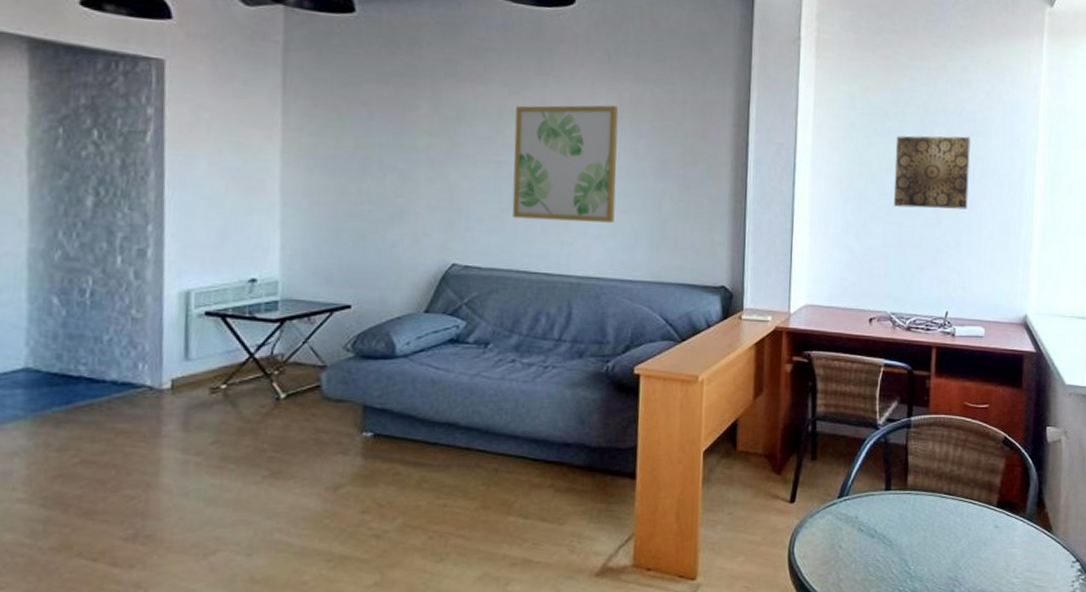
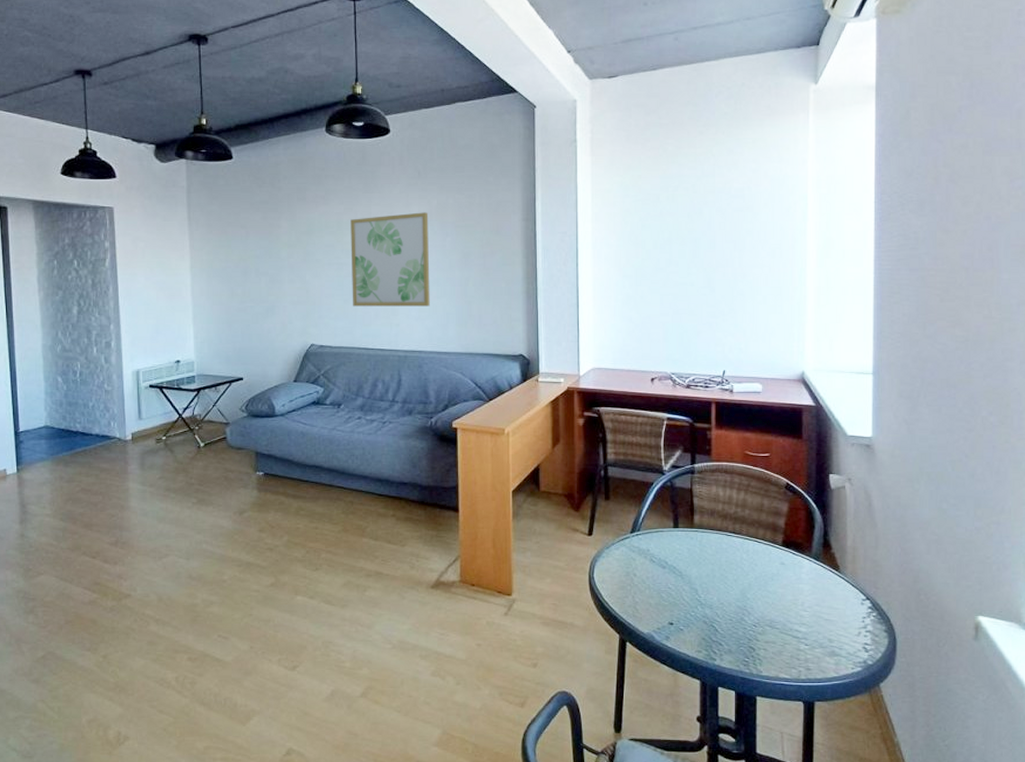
wall art: present [893,135,971,210] -> none [668,212,740,279]

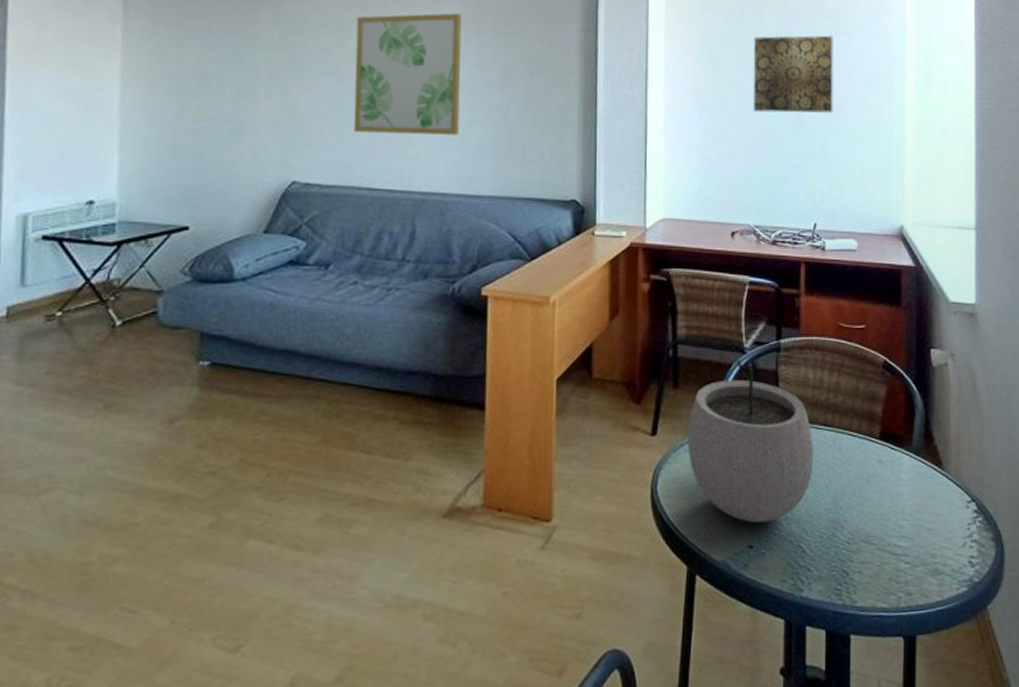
plant pot: none [617,478,724,606] -> present [687,358,814,523]
wall art: none [668,212,740,279] -> present [753,35,833,113]

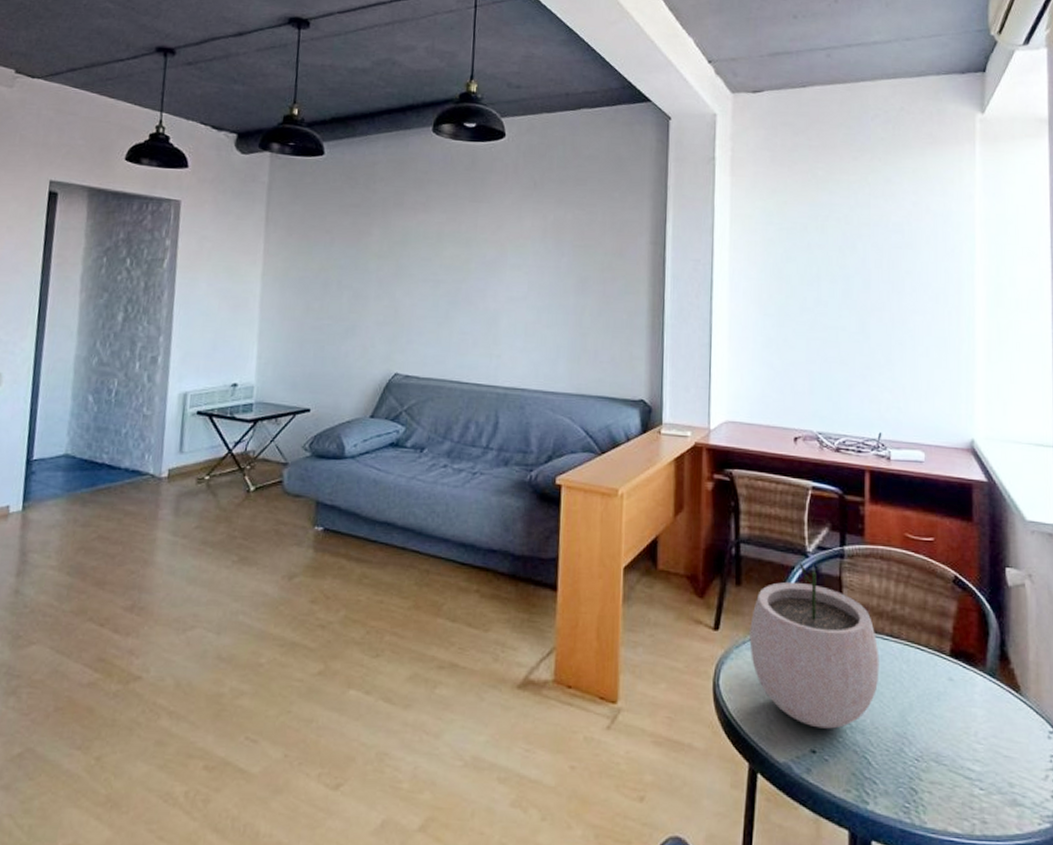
wall art: present [353,13,462,135] -> none [447,227,543,337]
wall art: present [753,35,833,113] -> none [816,248,898,325]

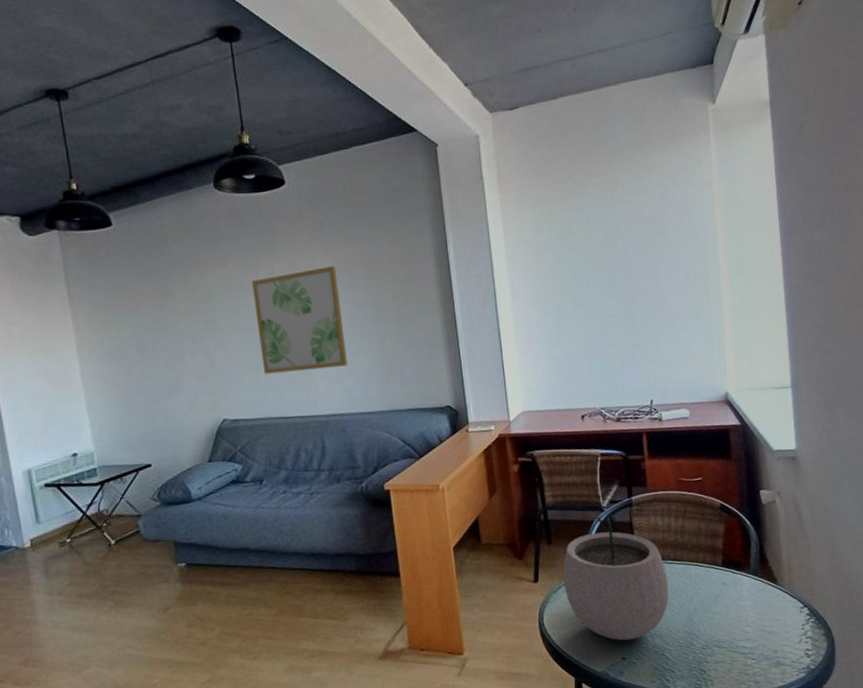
wall art: none [447,227,543,337] -> present [252,266,348,374]

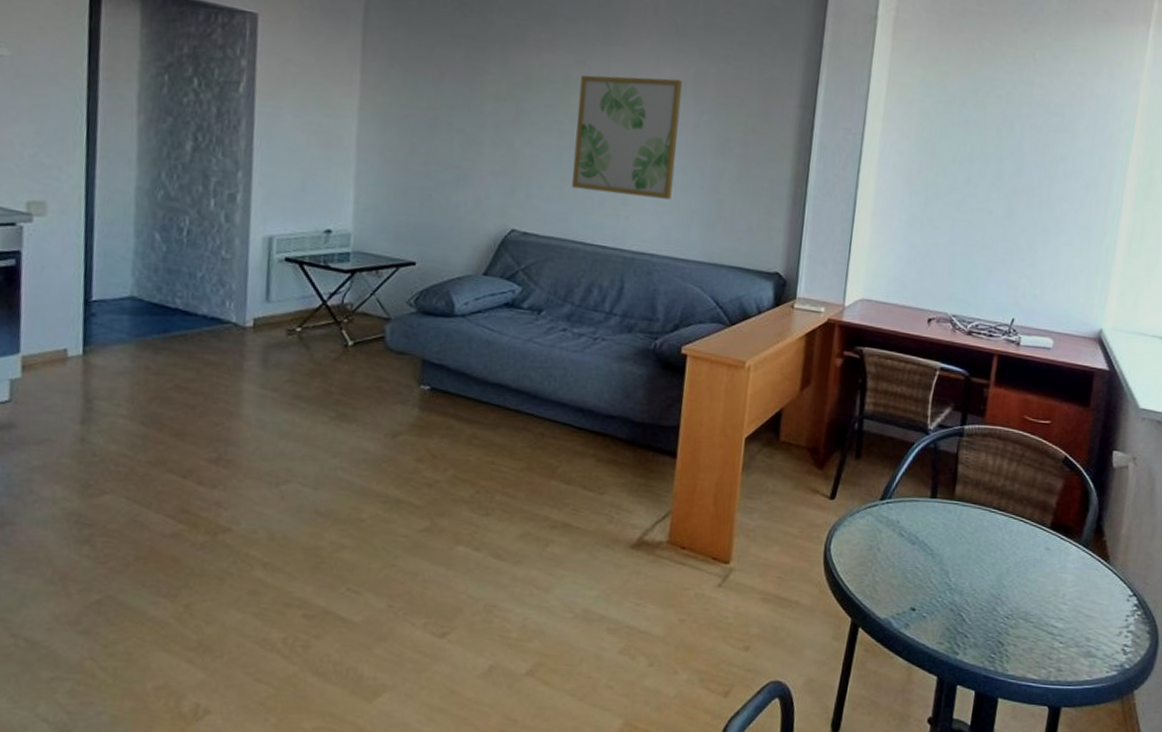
plant pot: present [563,513,669,641] -> none [863,439,985,590]

